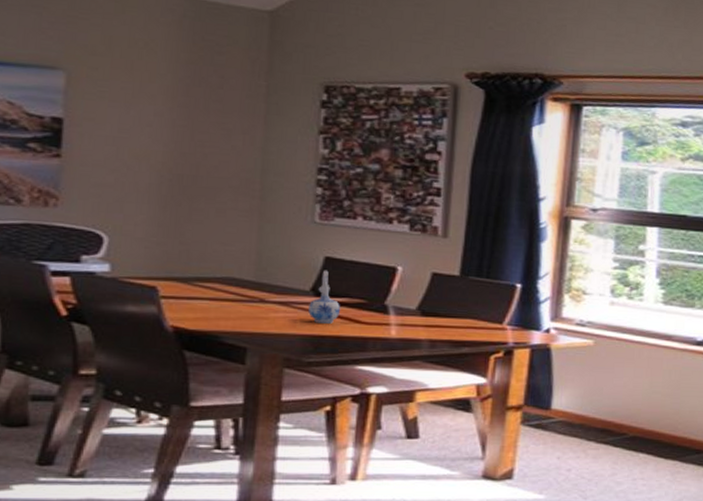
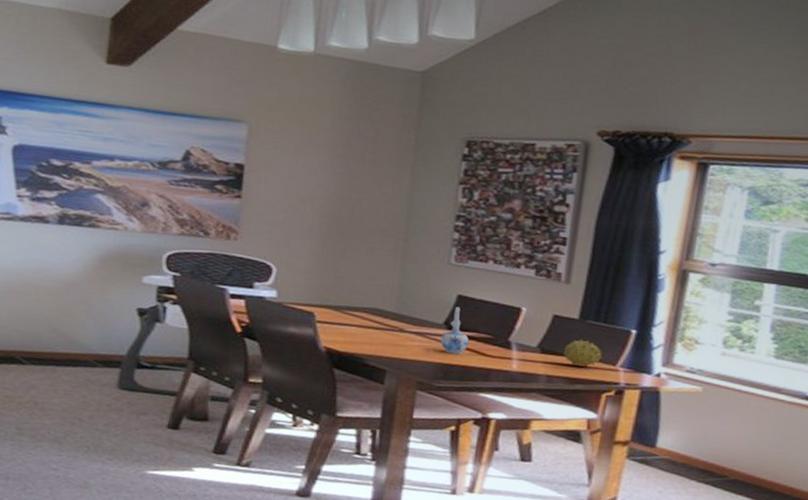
fruit: none [445,297,488,328] -> present [563,339,603,367]

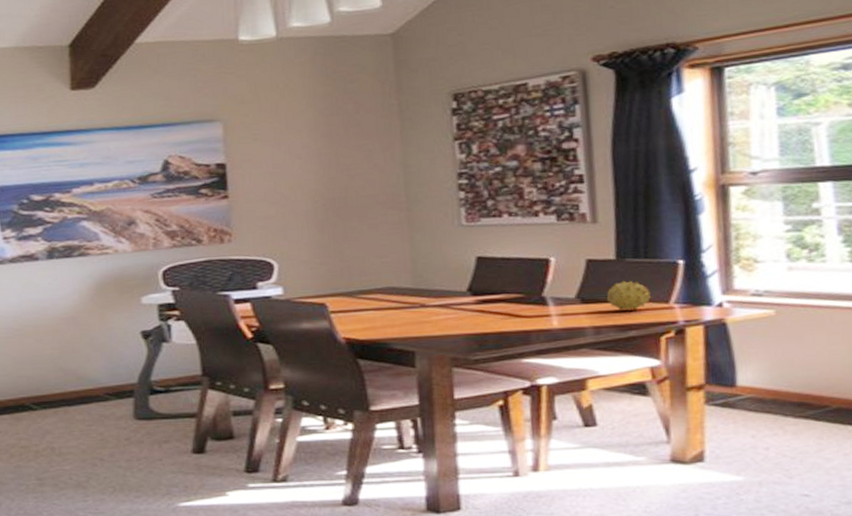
ceramic pitcher: present [440,306,470,355] -> none [468,269,500,322]

